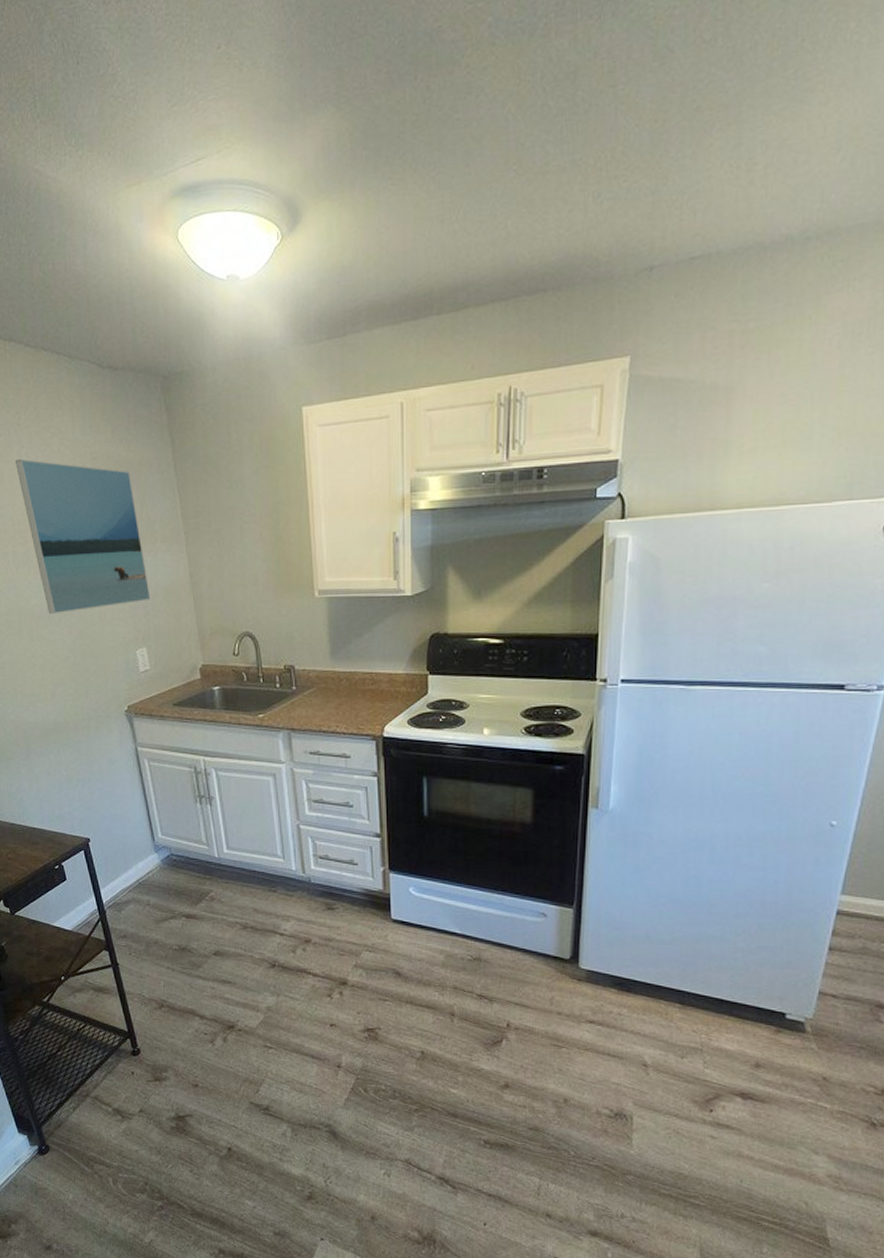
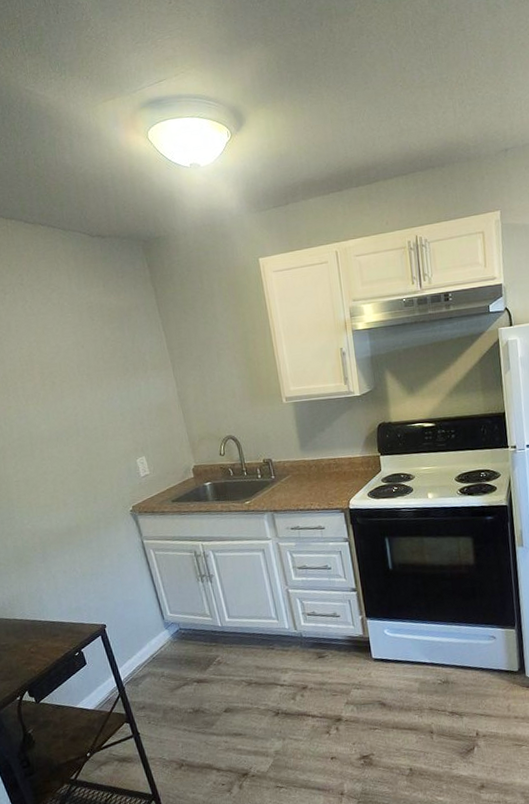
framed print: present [14,458,151,615] -> none [20,311,146,437]

